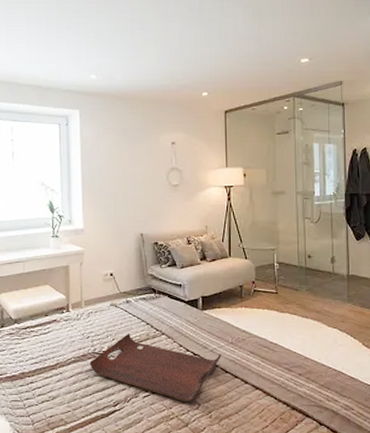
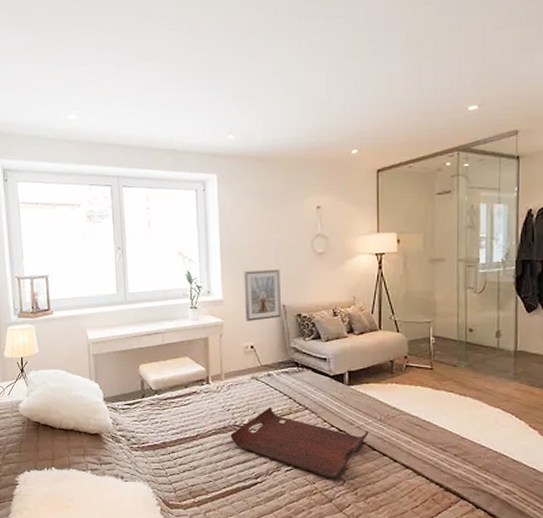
picture frame: none [104,200,140,250] -> present [243,269,282,321]

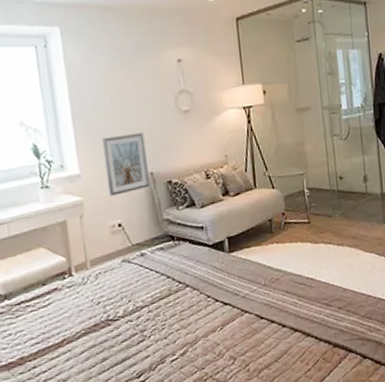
serving tray: present [230,406,369,478] -> none [103,290,255,360]

